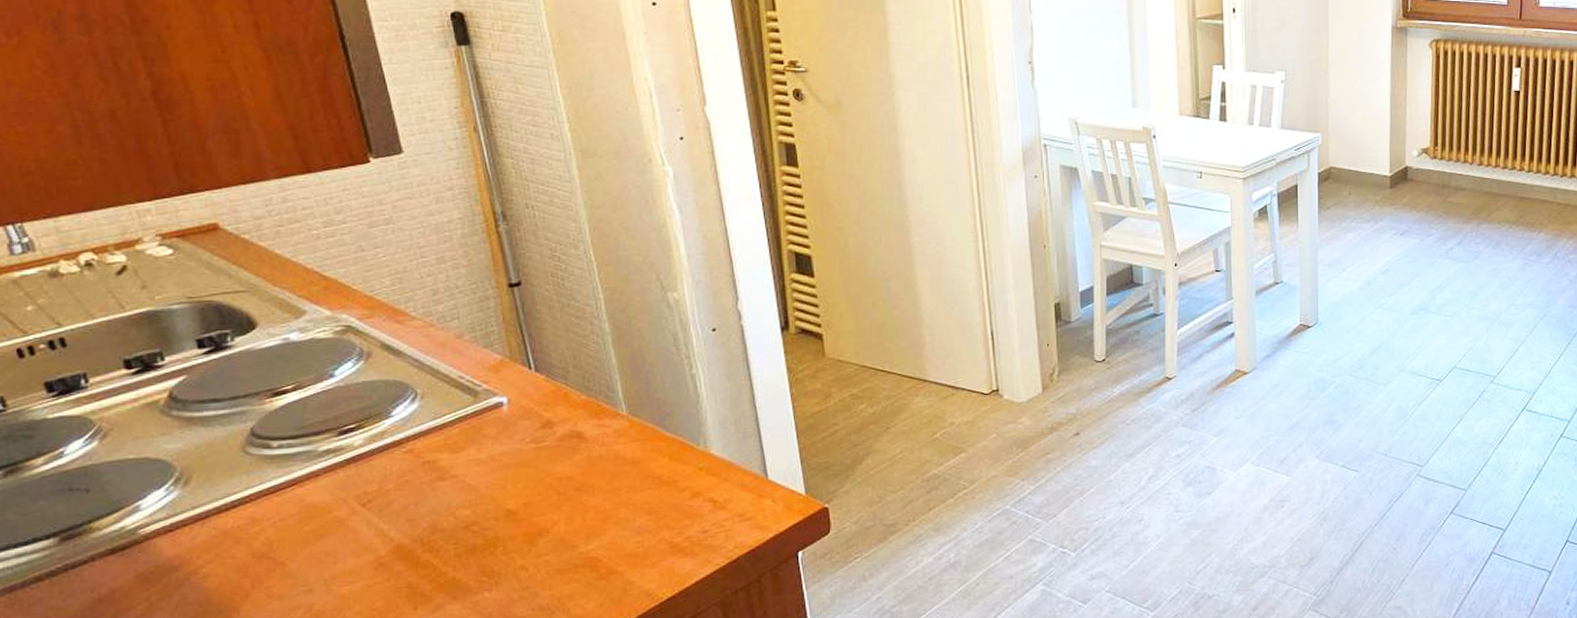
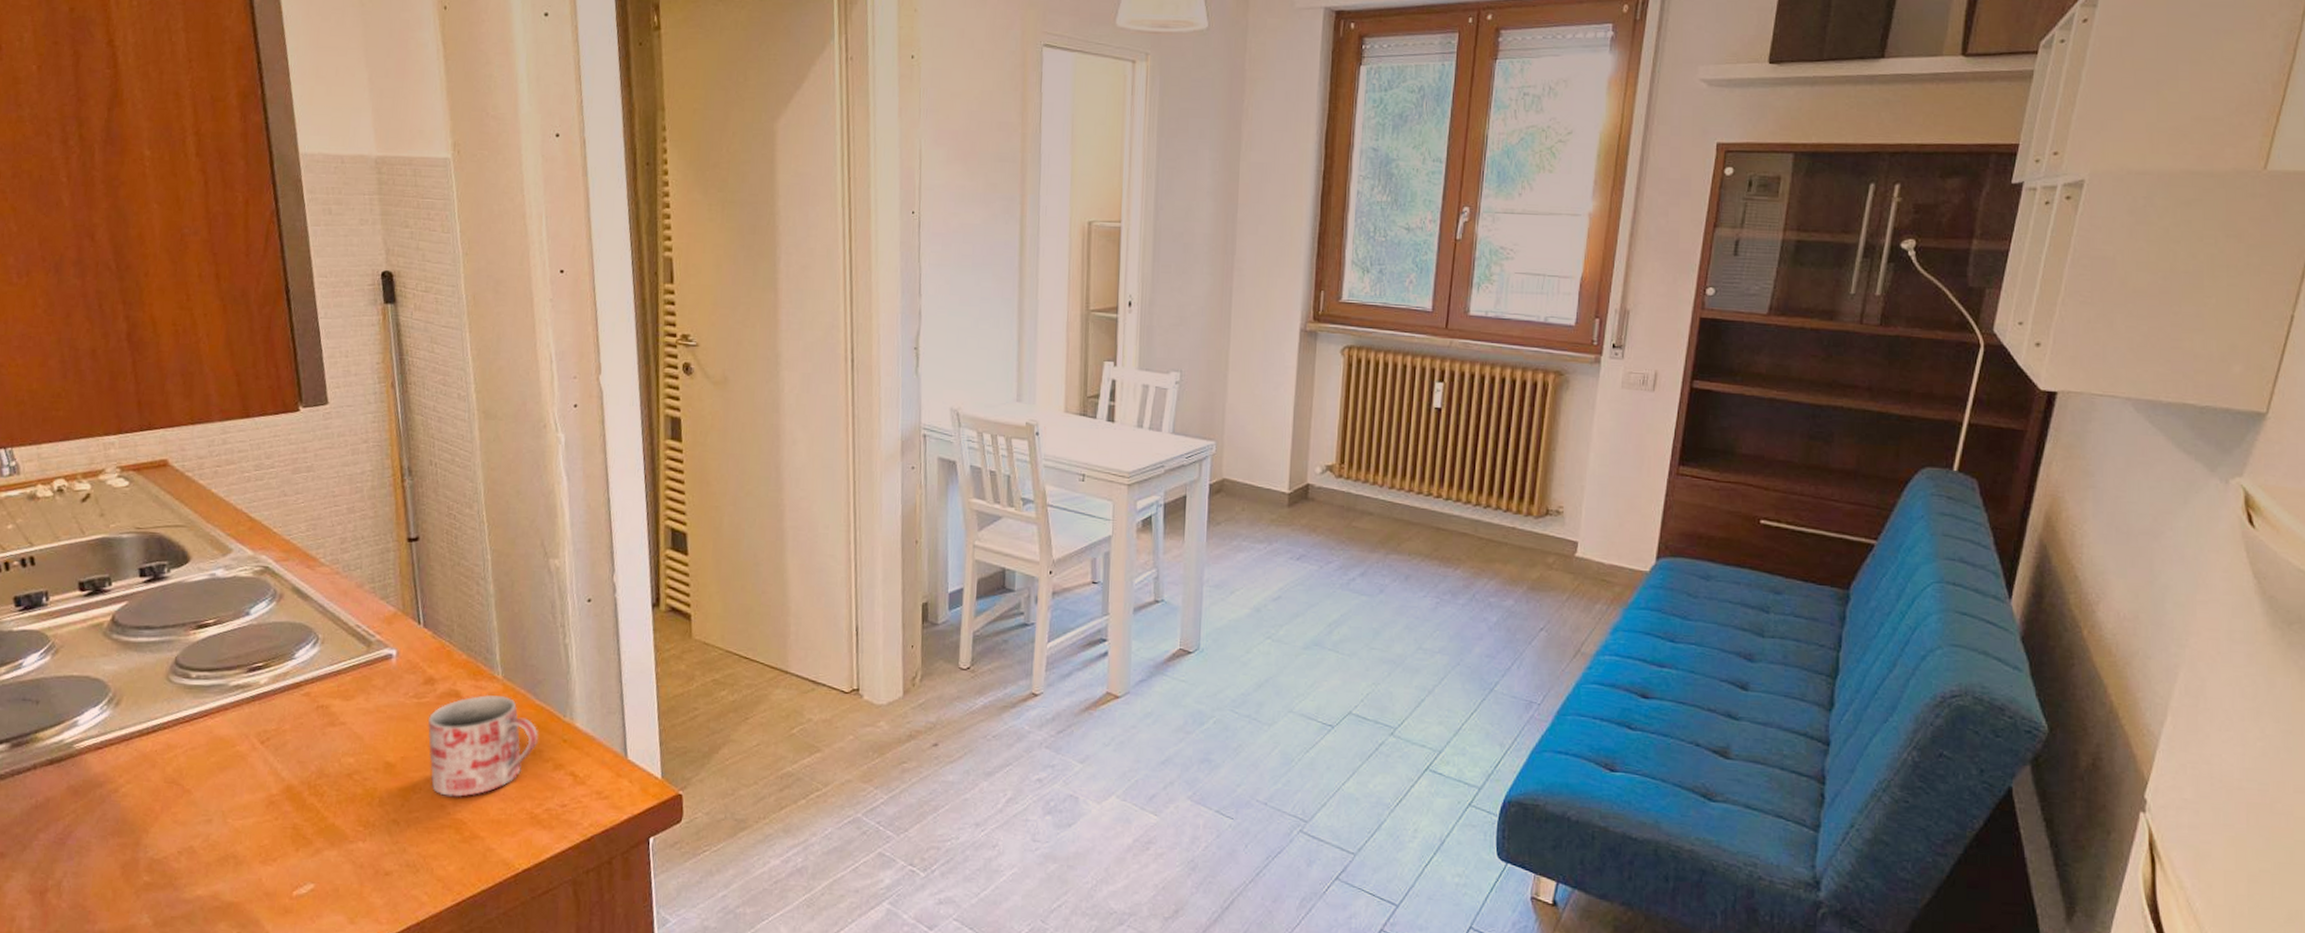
mug: none [549,431,673,536] -> present [427,694,539,797]

